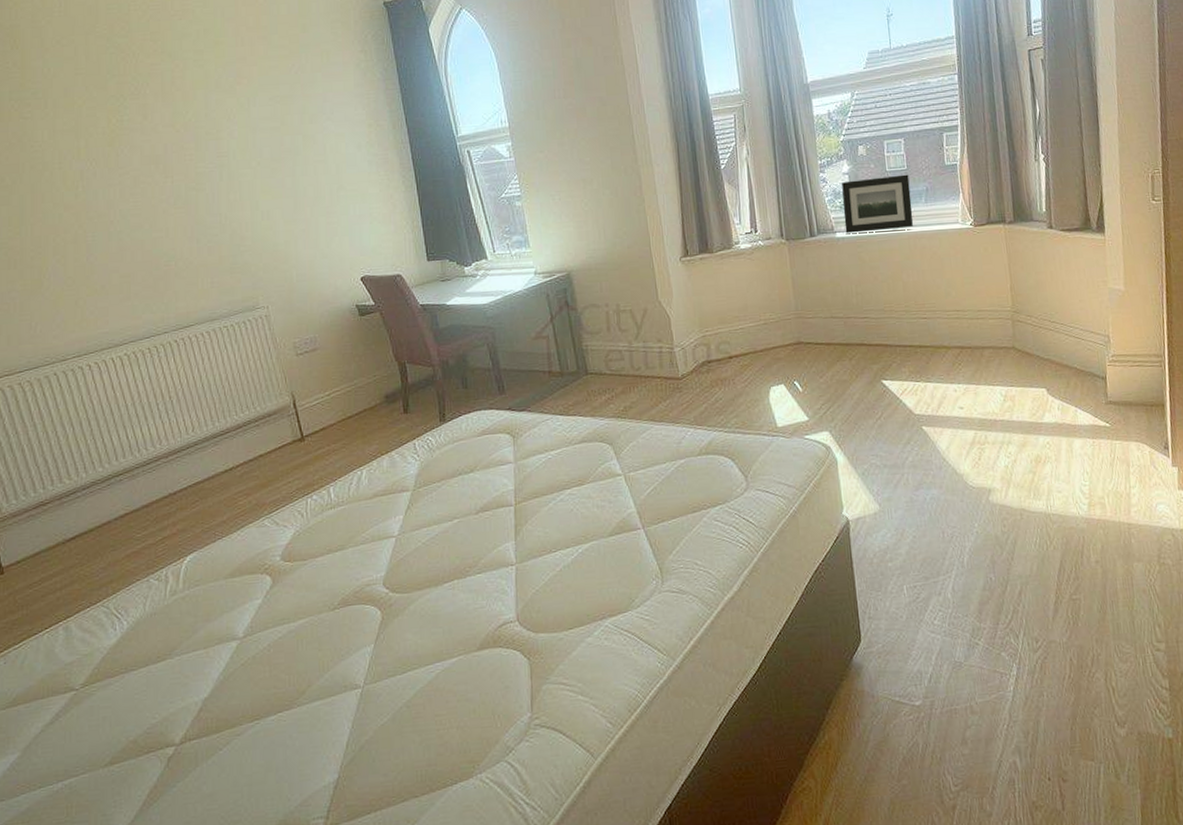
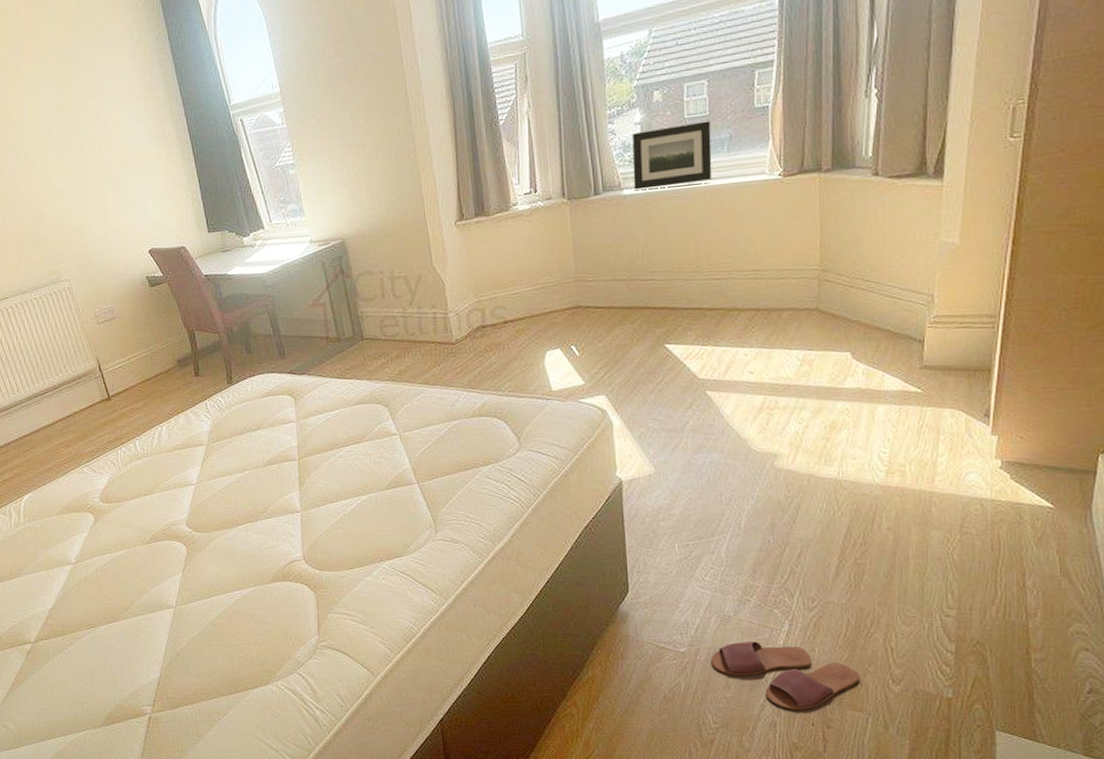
slippers: none [946,689,1088,764] -> present [711,641,860,710]

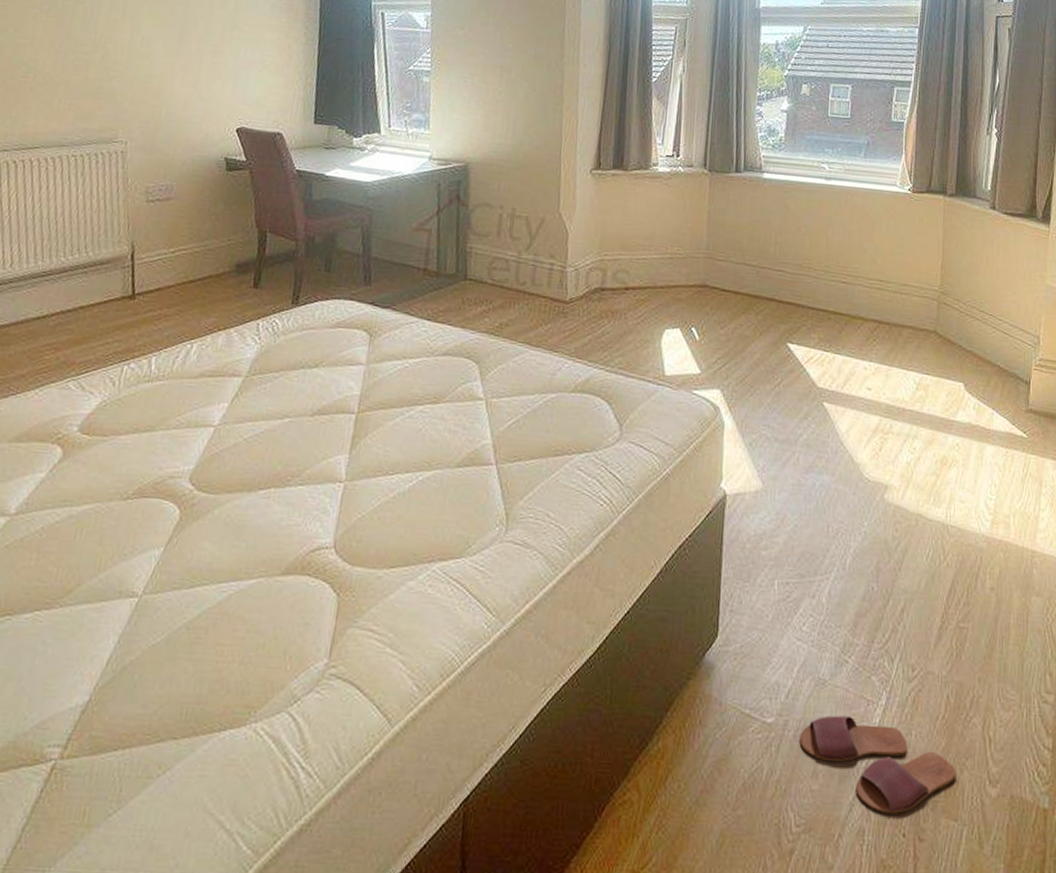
picture frame: present [632,120,712,190] -> none [774,119,851,182]

